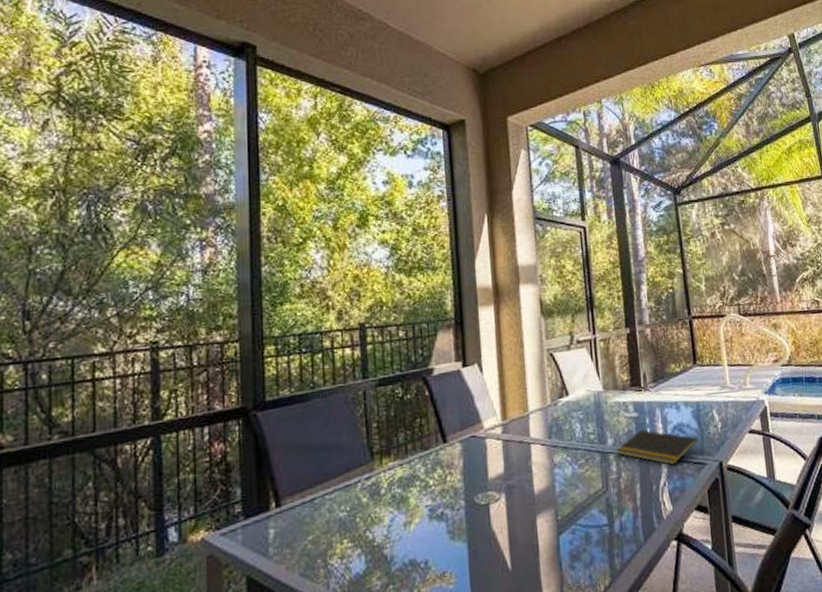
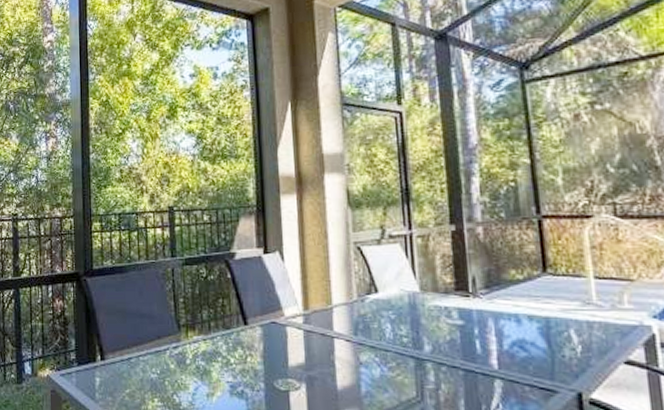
notepad: present [616,429,698,465] -> none [434,340,547,386]

